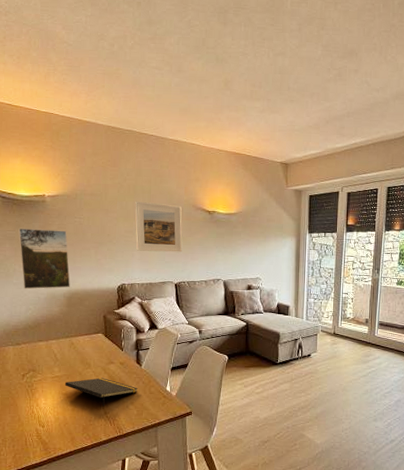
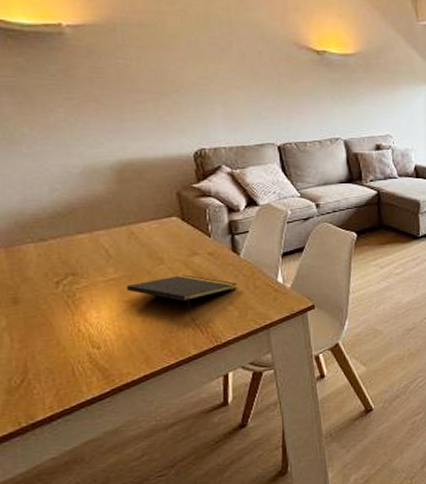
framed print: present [18,227,70,290] -> none [22,72,119,162]
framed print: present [135,201,183,252] -> none [209,35,284,105]

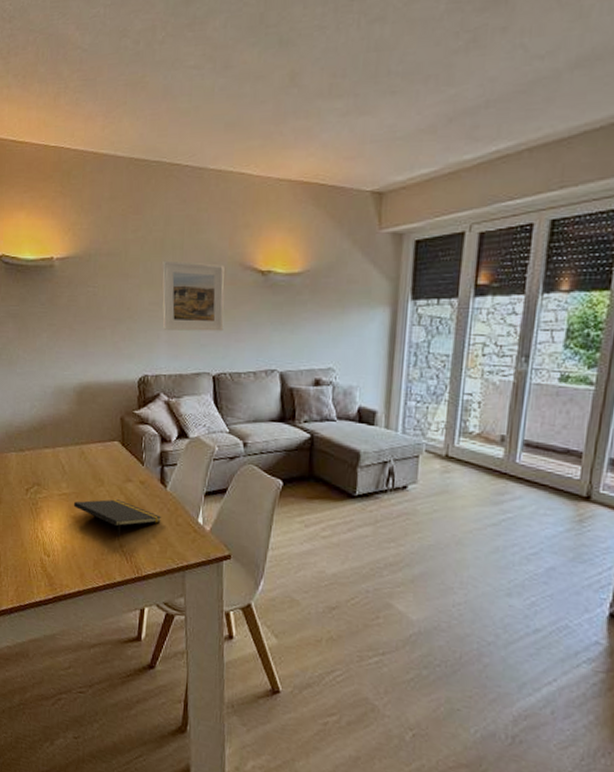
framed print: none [209,35,284,105] -> present [162,260,225,332]

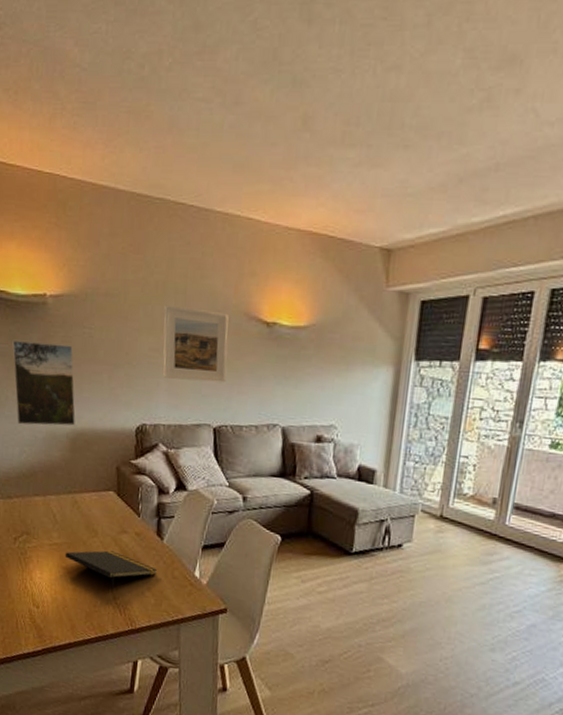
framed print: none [23,301,82,381] -> present [12,339,76,426]

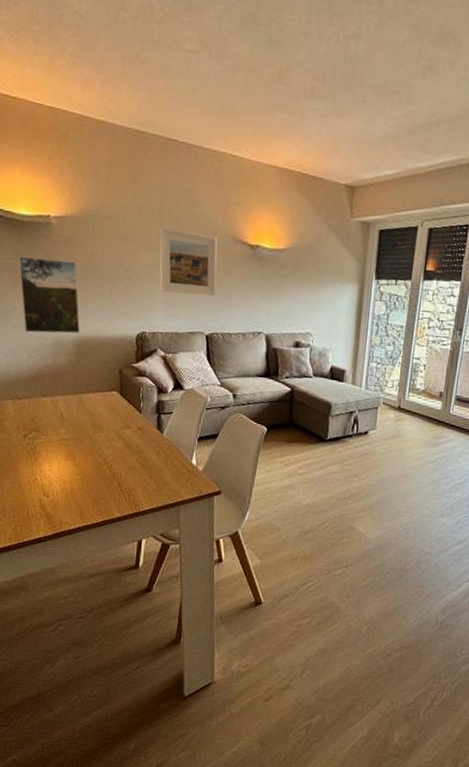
notepad: present [64,550,157,589] -> none [72,444,158,477]

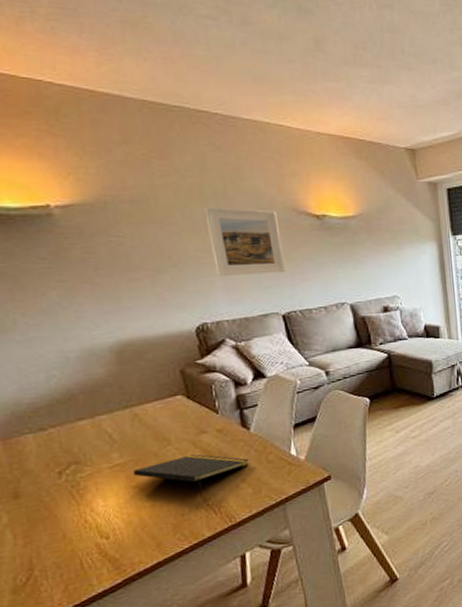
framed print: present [18,255,80,334] -> none [10,256,118,348]
notepad: none [72,444,158,477] -> present [132,454,249,492]

